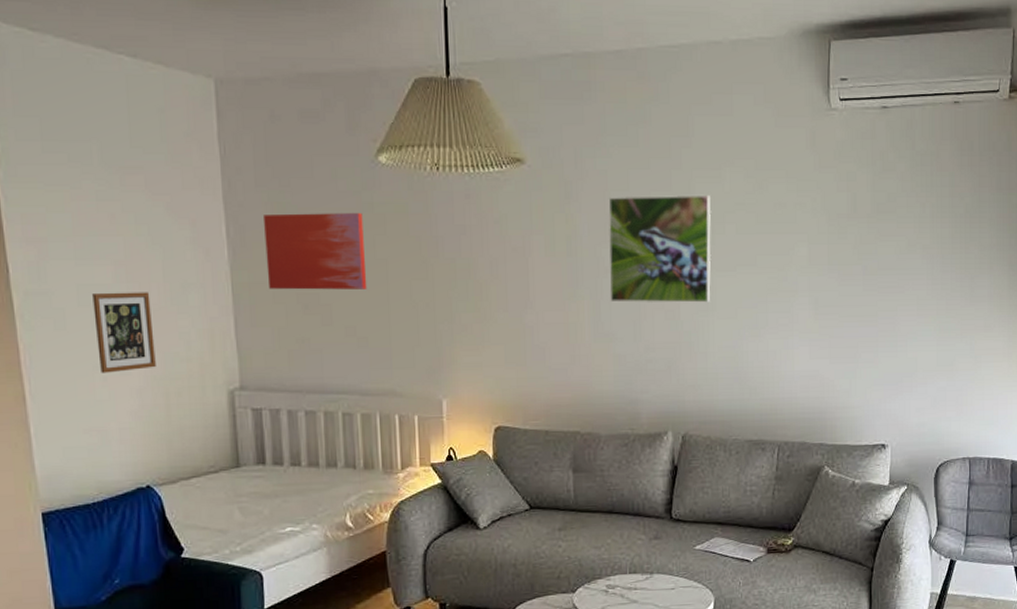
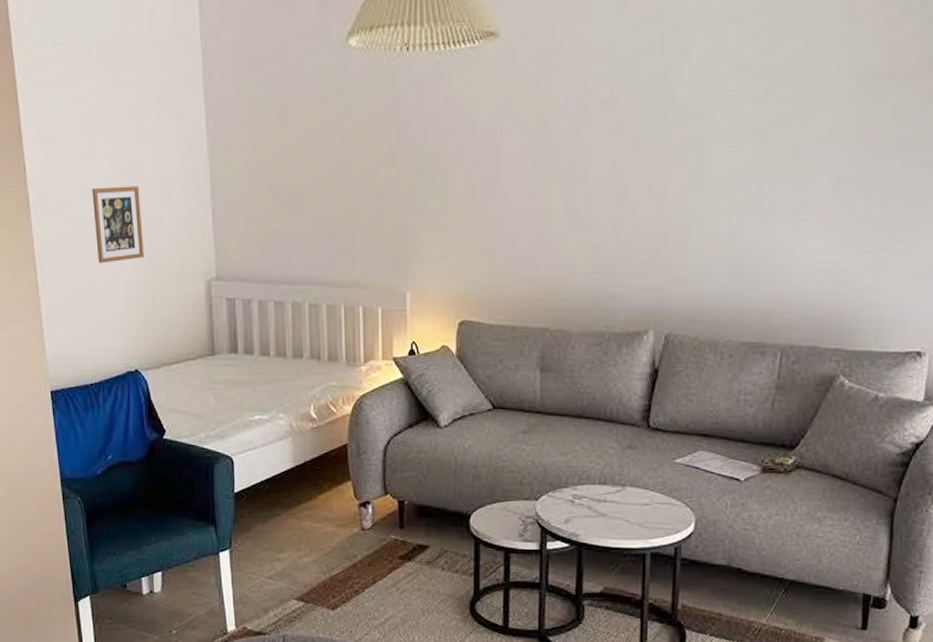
wall art: present [264,213,367,290] -> none [240,100,335,181]
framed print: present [608,194,712,303] -> none [588,59,710,187]

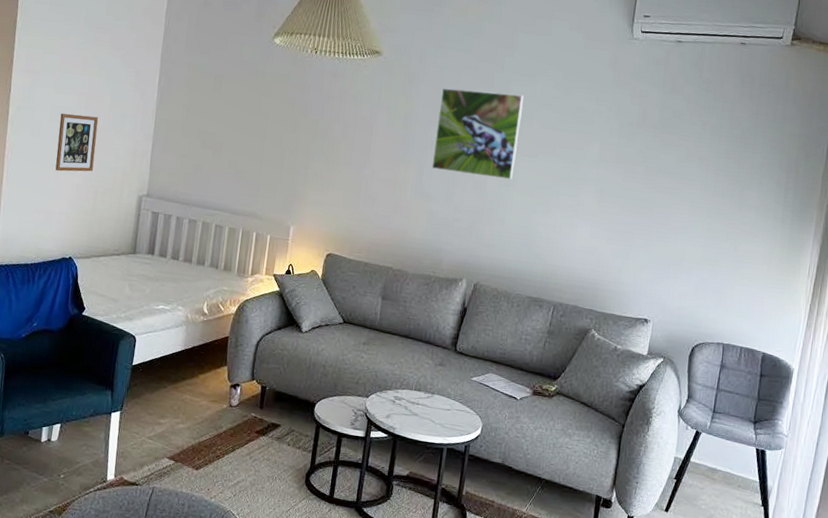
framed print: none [588,59,710,187] -> present [431,88,524,180]

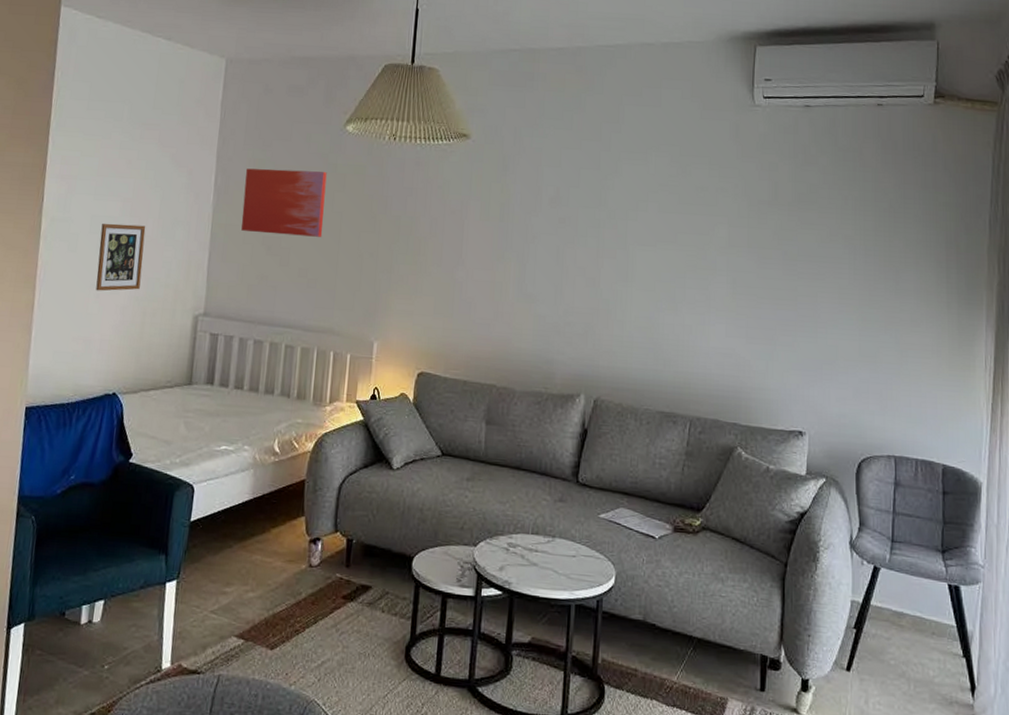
wall art: none [181,72,256,135] -> present [241,168,327,237]
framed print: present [431,88,524,180] -> none [535,172,636,274]

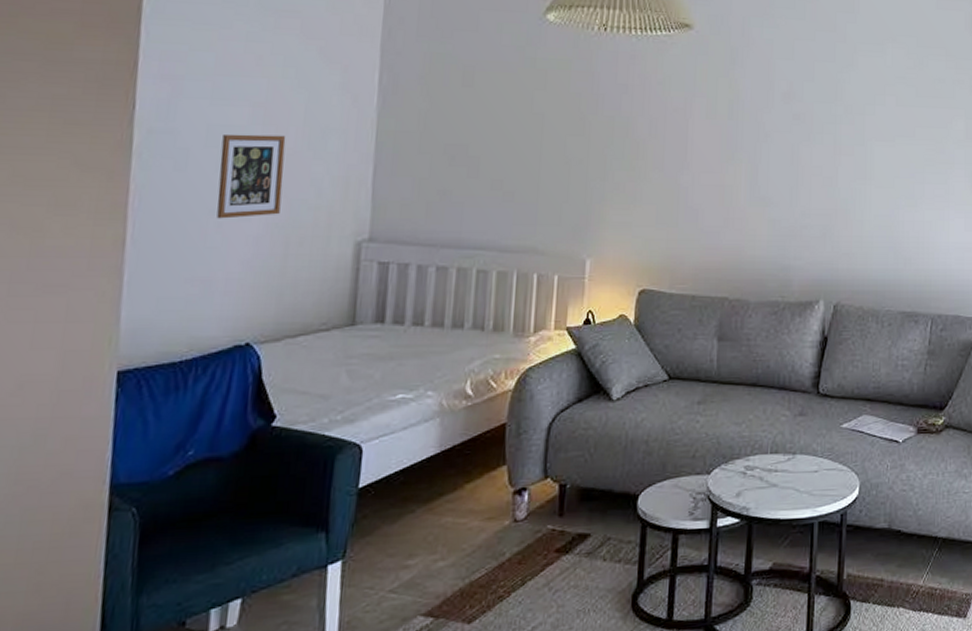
wall art: present [241,168,327,237] -> none [415,64,524,143]

